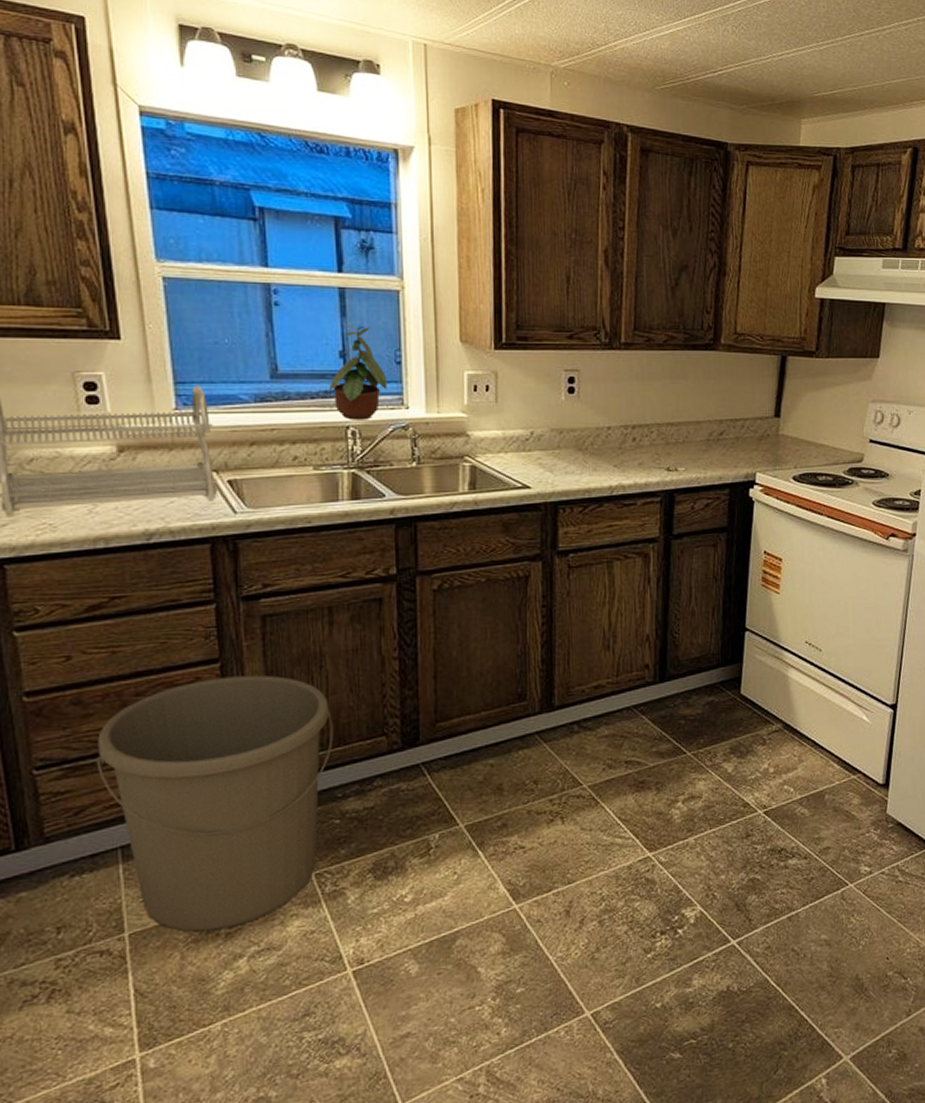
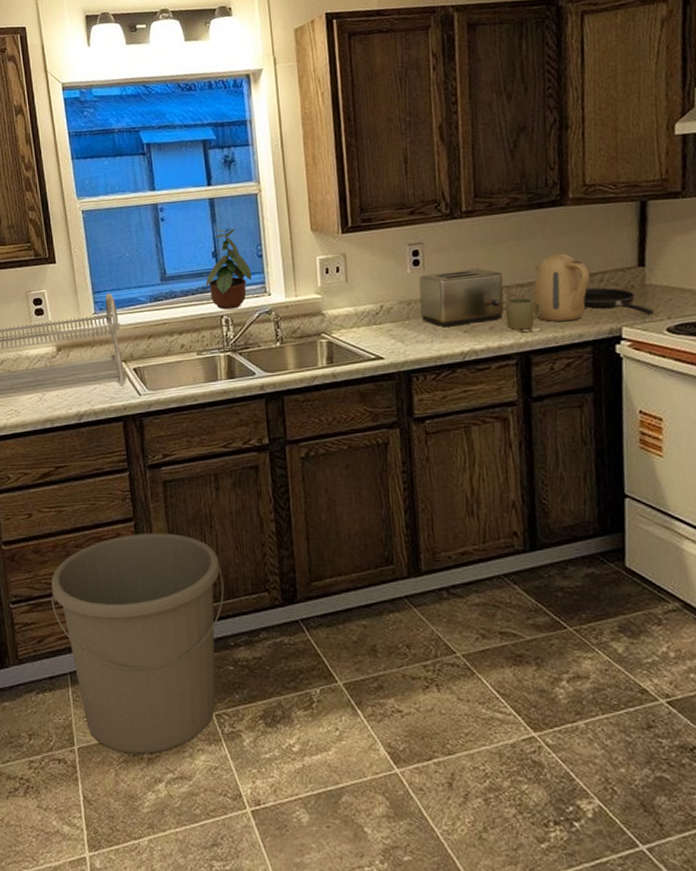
toaster: none [571,402,655,460] -> present [418,268,504,328]
mug: none [654,436,688,469] -> present [505,297,541,330]
kettle: none [680,397,733,464] -> present [532,253,590,322]
frying pan: none [725,432,785,464] -> present [583,287,655,316]

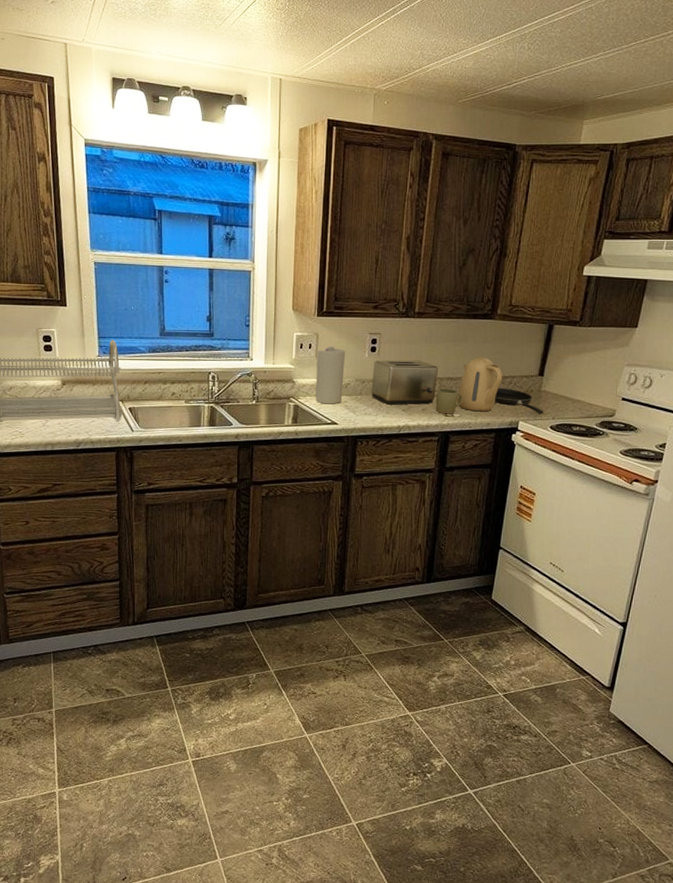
bucket: present [51,532,224,754] -> none [41,545,188,717]
potted plant: present [206,226,252,310] -> none [199,296,239,368]
paper towel holder: none [347,265,386,337] -> present [315,346,345,405]

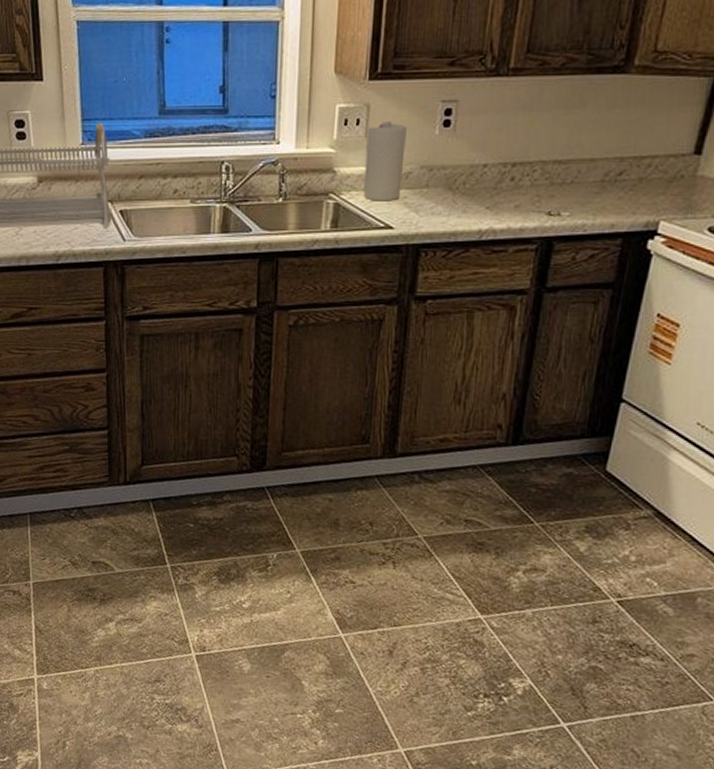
toaster: present [371,360,438,405] -> none [441,137,540,201]
mug: present [435,388,463,414] -> none [534,175,576,213]
kettle: present [457,357,503,412] -> none [567,129,638,208]
frying pan: present [494,387,544,415] -> none [622,172,700,211]

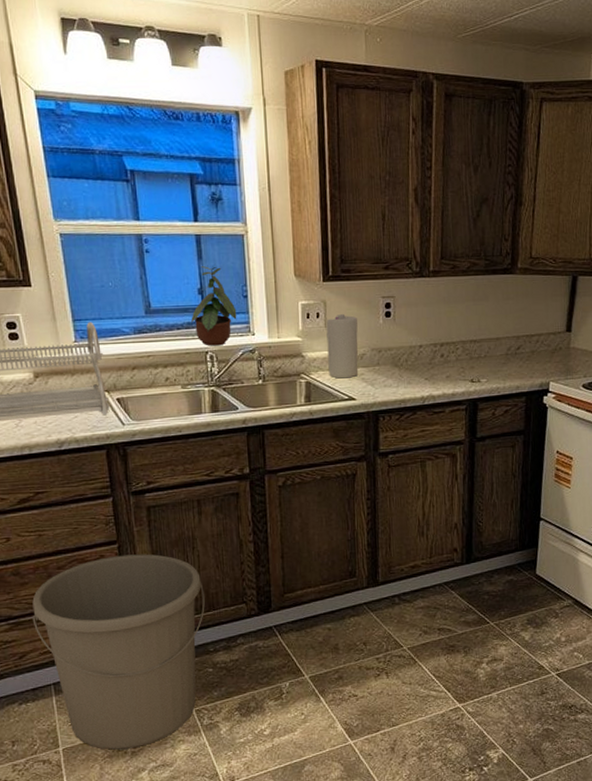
bucket: none [15,385,193,596] -> present [32,554,205,750]
potted plant: none [208,58,262,155] -> present [191,265,237,346]

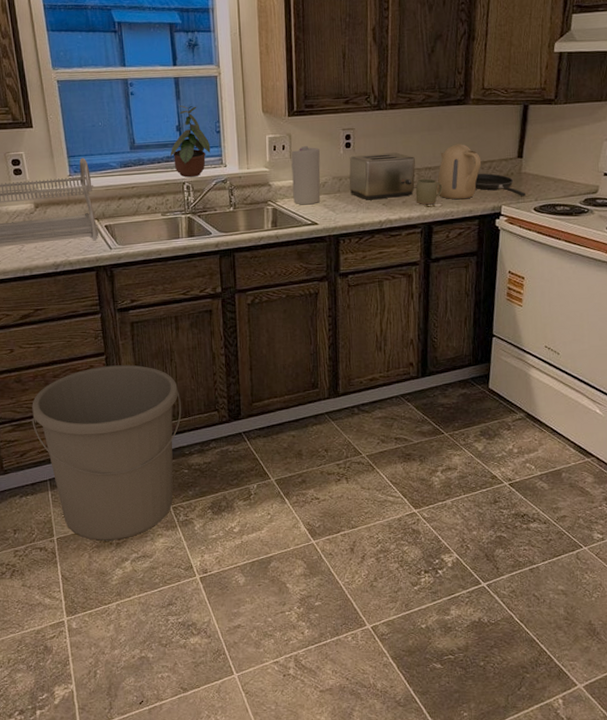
toaster: none [389,323,460,374] -> present [349,152,415,200]
mug: none [460,352,489,380] -> present [415,178,443,205]
kettle: none [482,315,529,375] -> present [437,144,482,200]
frying pan: none [522,347,575,373] -> present [474,173,527,197]

